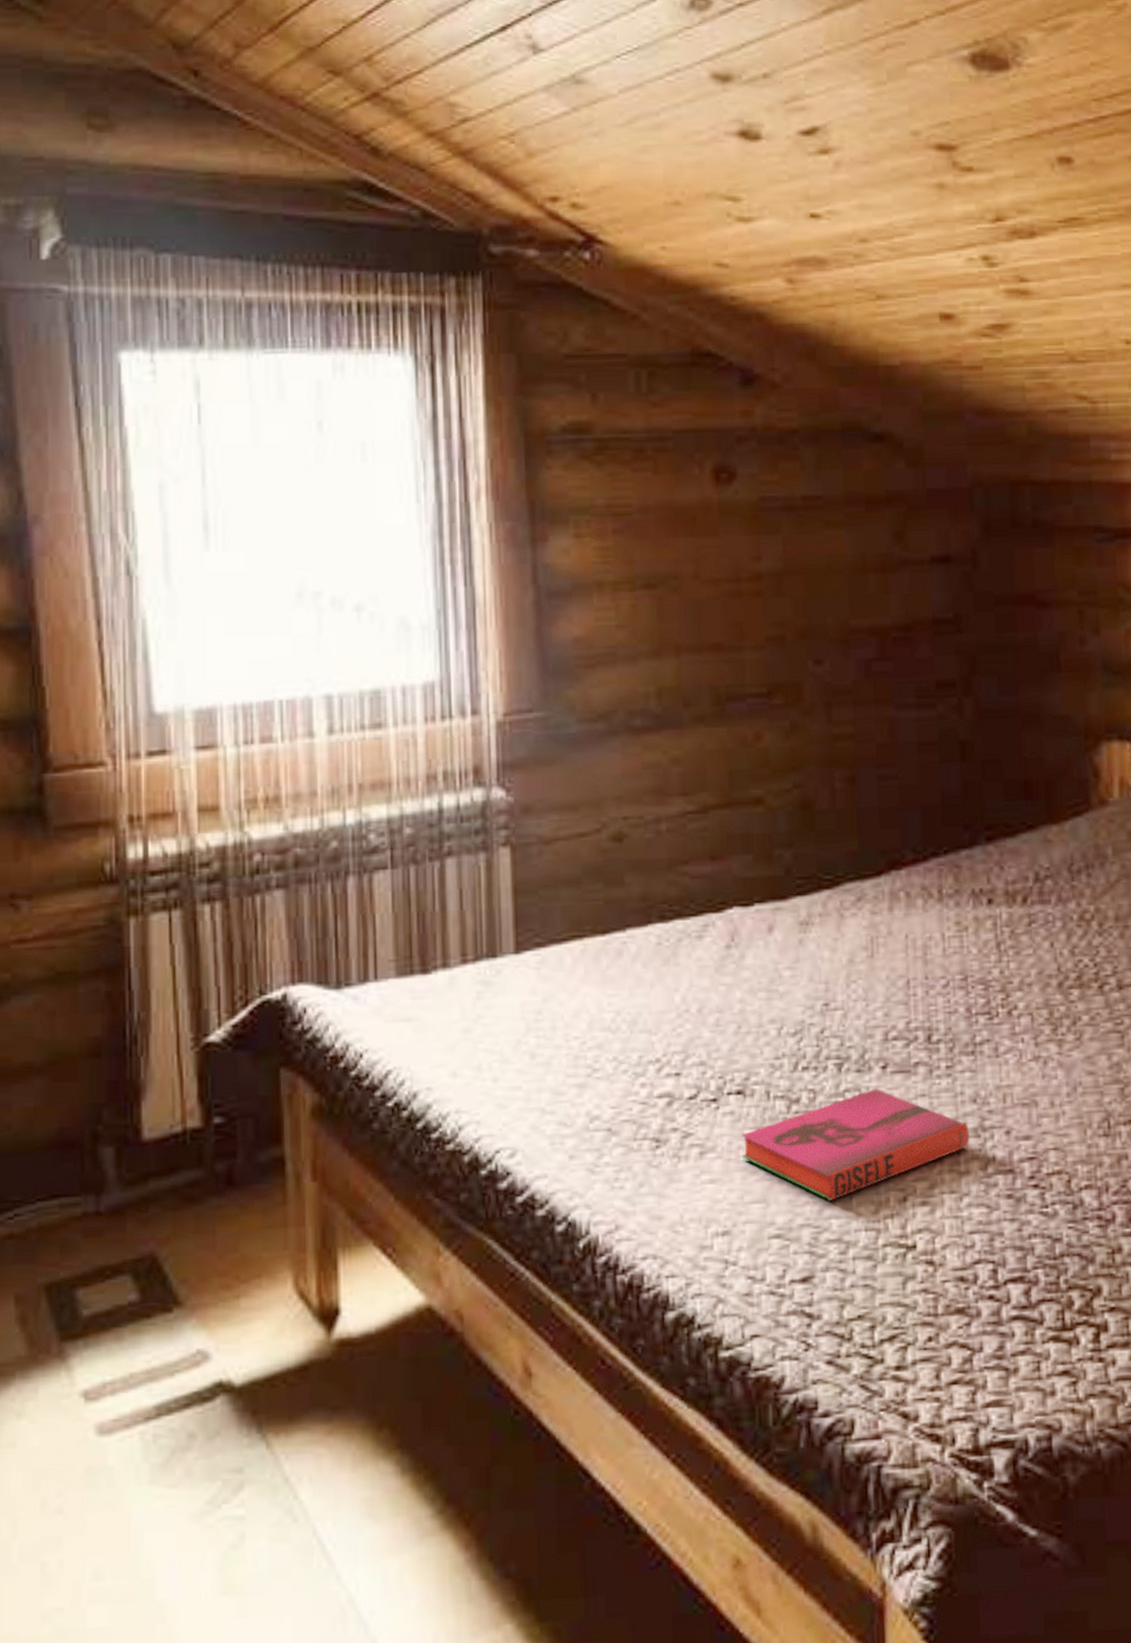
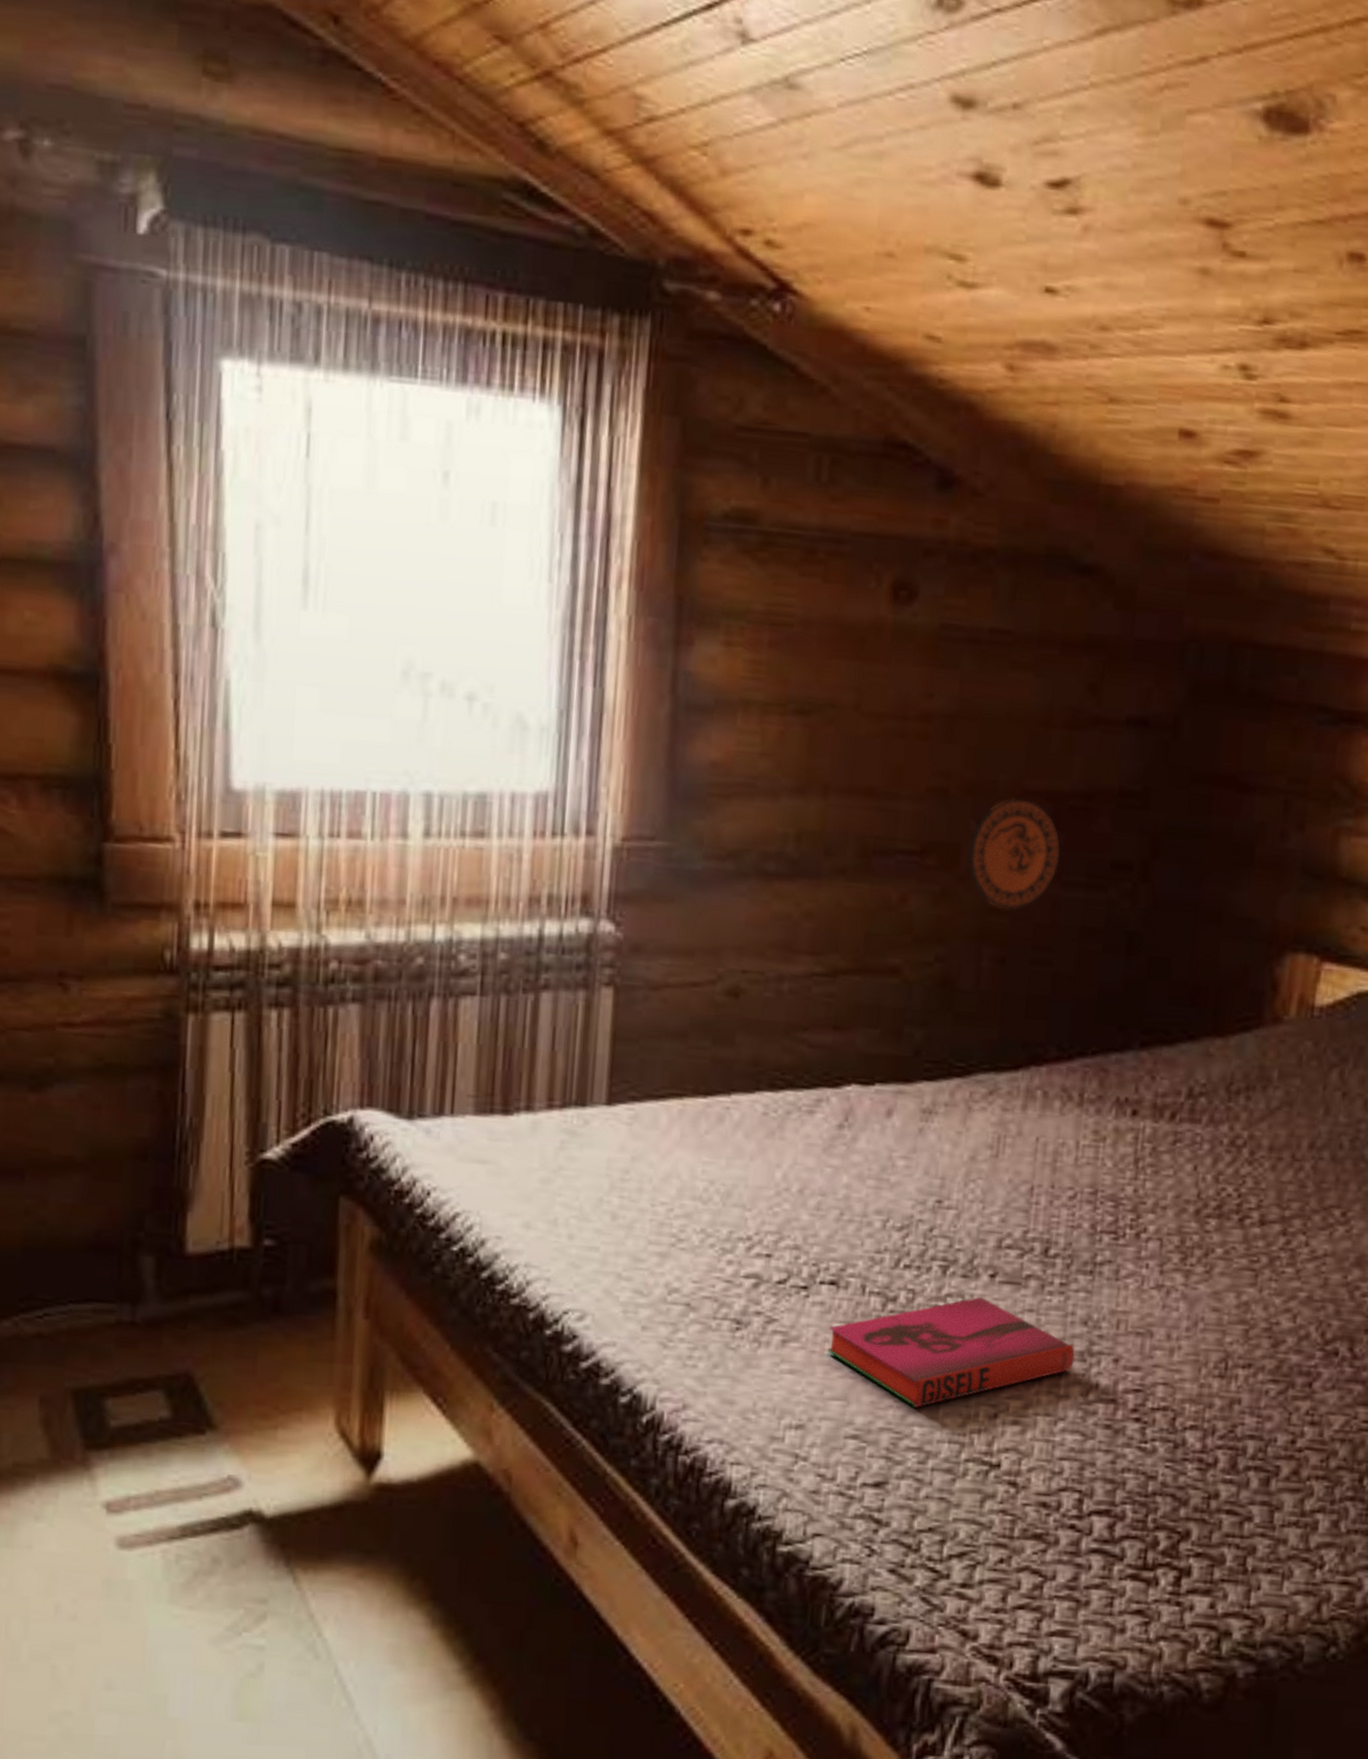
decorative plate: none [810,636,891,735] -> present [968,797,1061,911]

